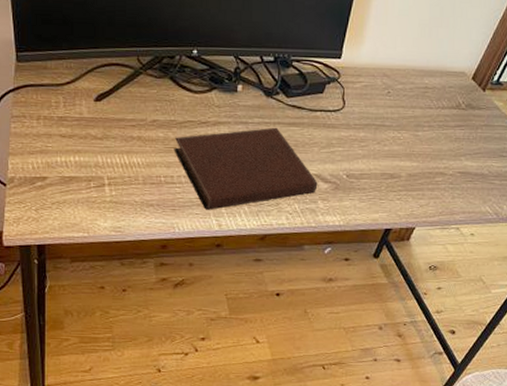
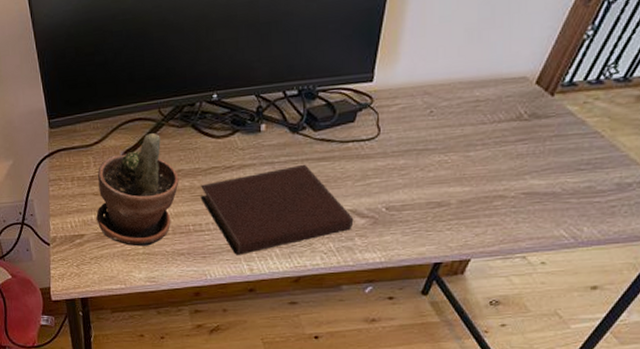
potted plant: none [62,80,153,194] -> present [96,133,179,247]

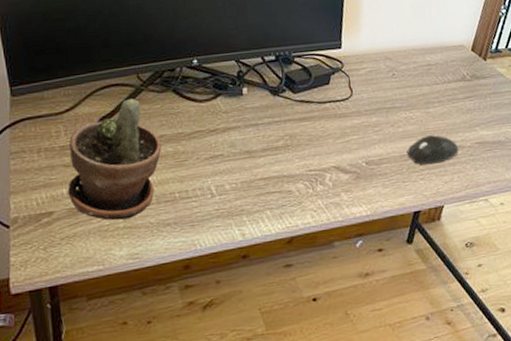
notebook: present [200,164,354,255] -> none [185,124,339,221]
mouse: none [435,182,499,214] -> present [407,135,459,165]

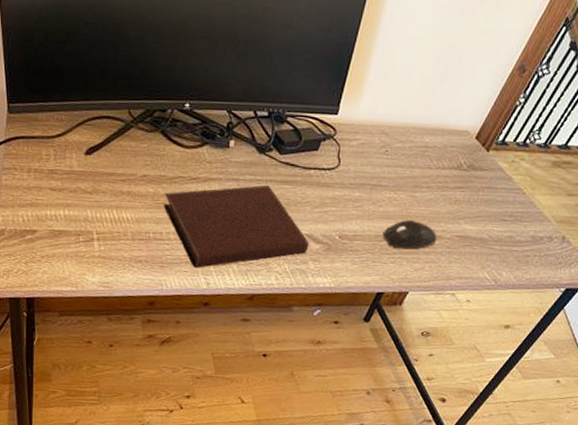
potted plant: present [68,99,162,221] -> none [52,134,143,250]
notebook: none [185,124,339,221] -> present [163,185,309,268]

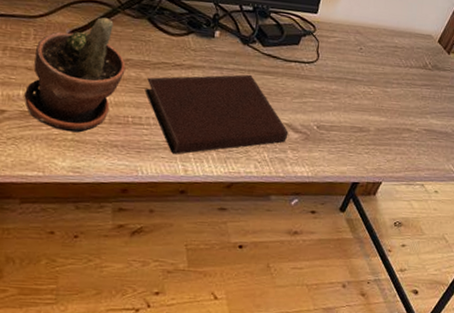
potted plant: none [52,134,143,250] -> present [24,17,126,133]
mouse: present [383,220,437,250] -> none [358,113,407,141]

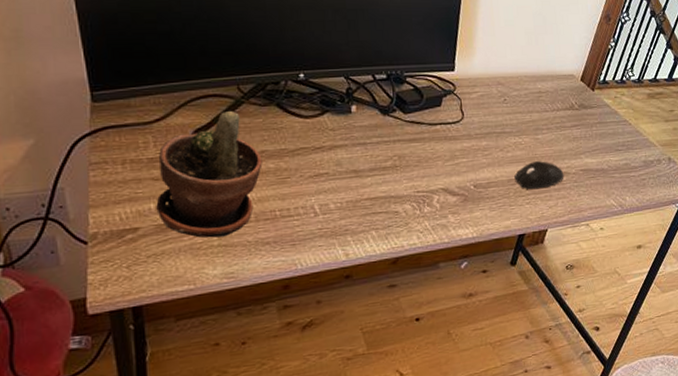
notebook: present [145,74,289,154] -> none [287,145,446,240]
mouse: none [358,113,407,141] -> present [514,161,564,190]

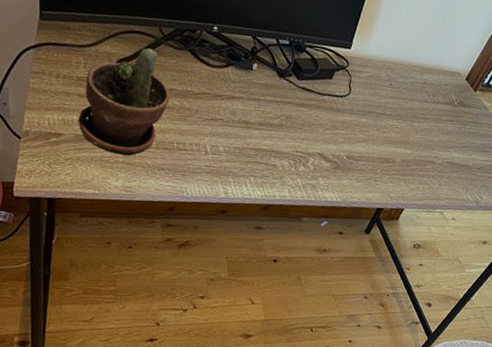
mouse: present [514,161,564,190] -> none [384,145,431,172]

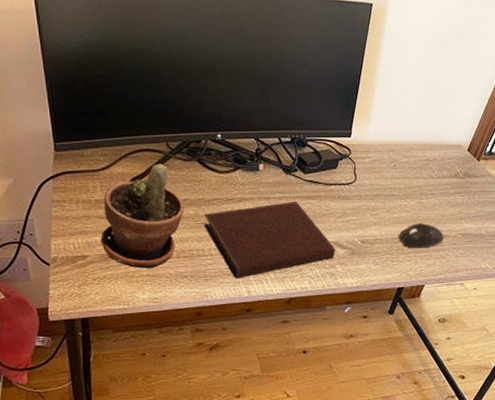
notebook: none [188,106,320,178] -> present [204,201,336,278]
mouse: none [384,145,431,172] -> present [398,223,444,249]

